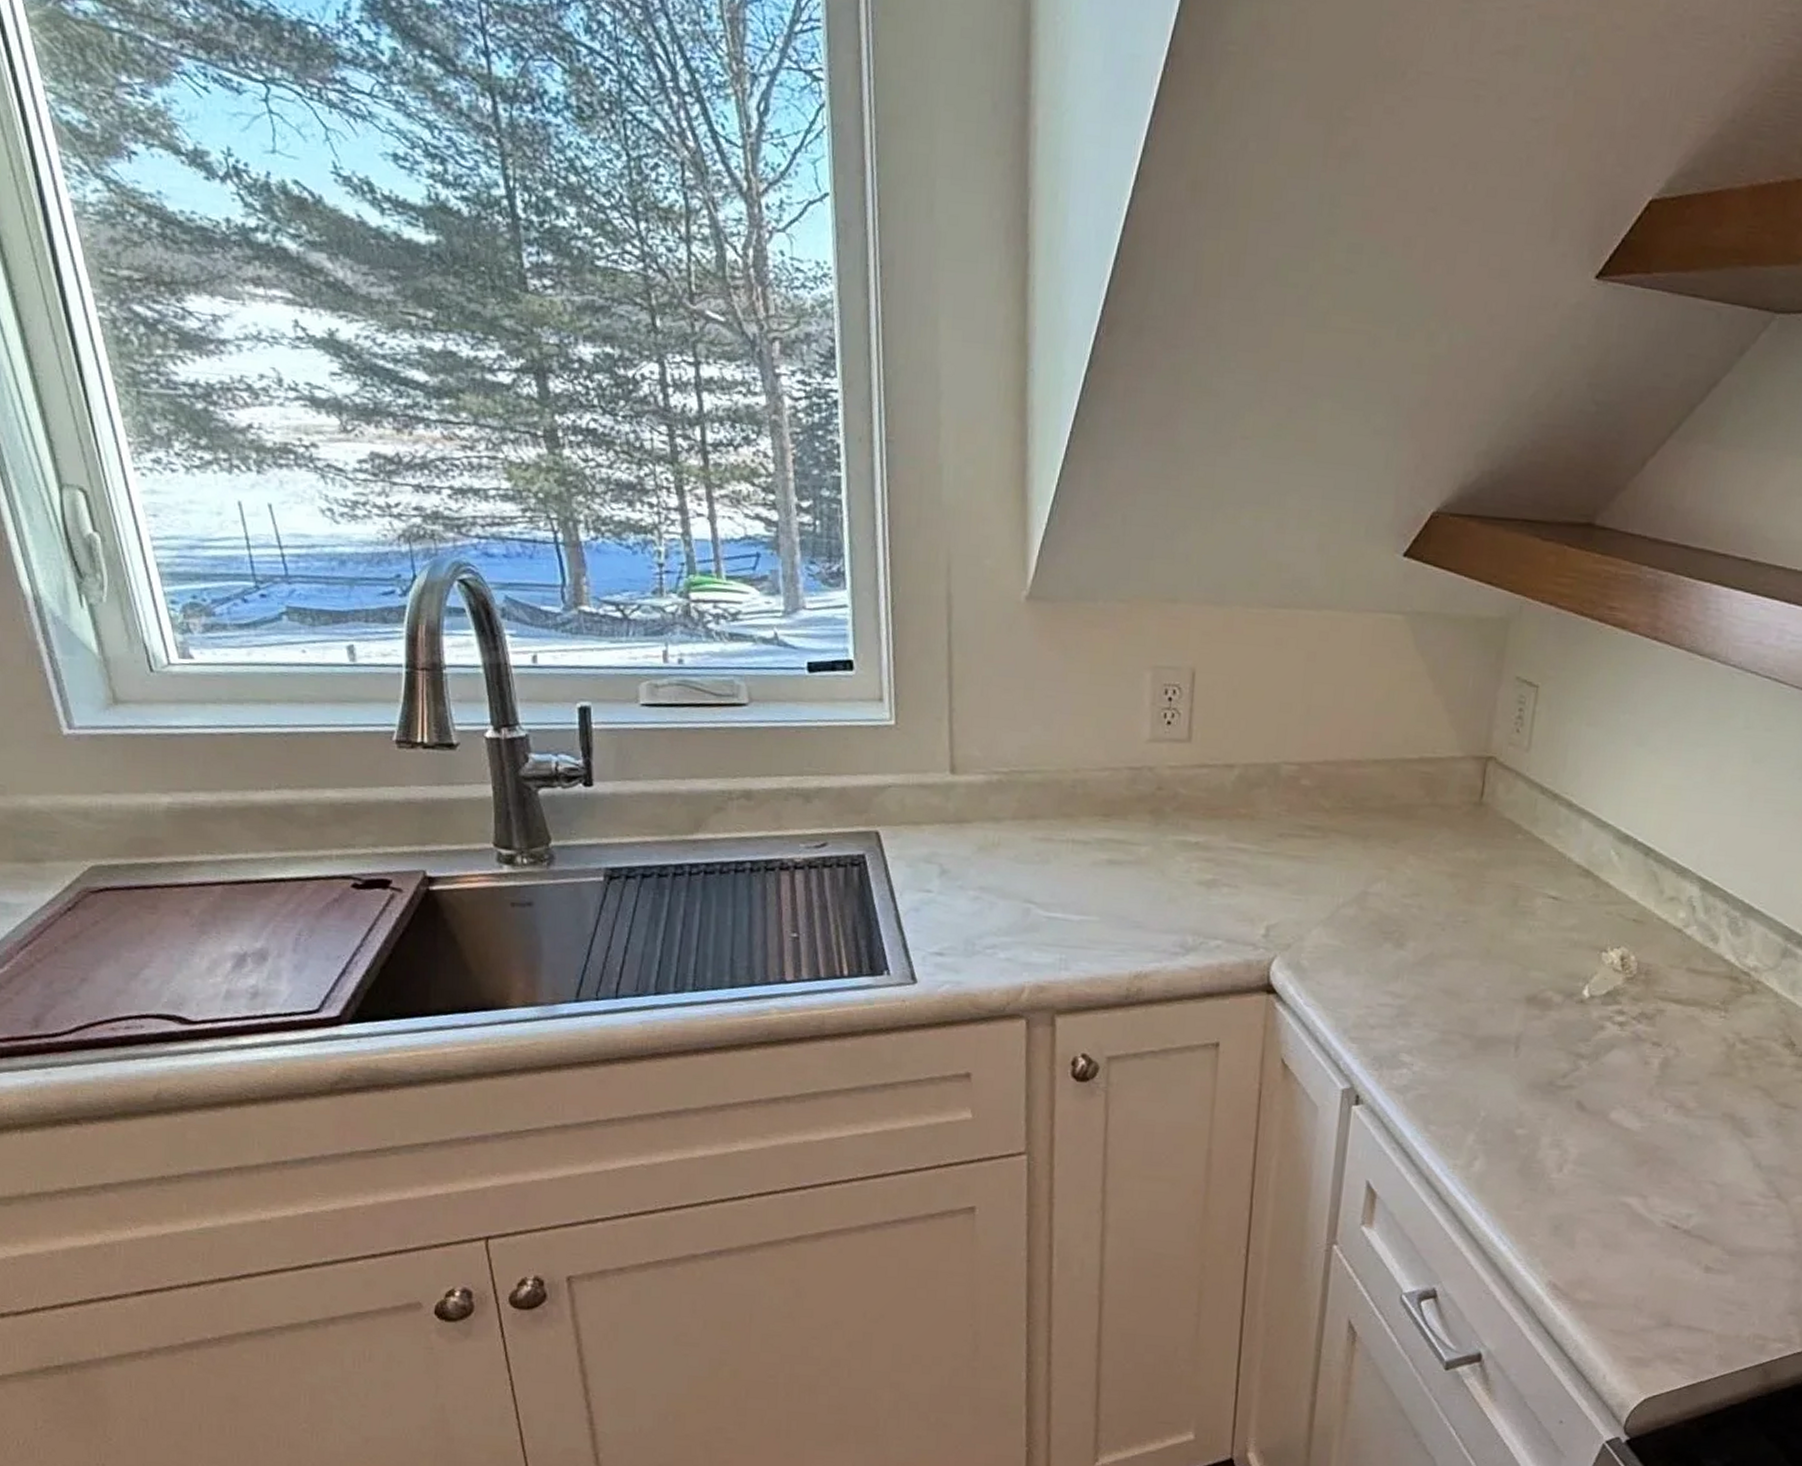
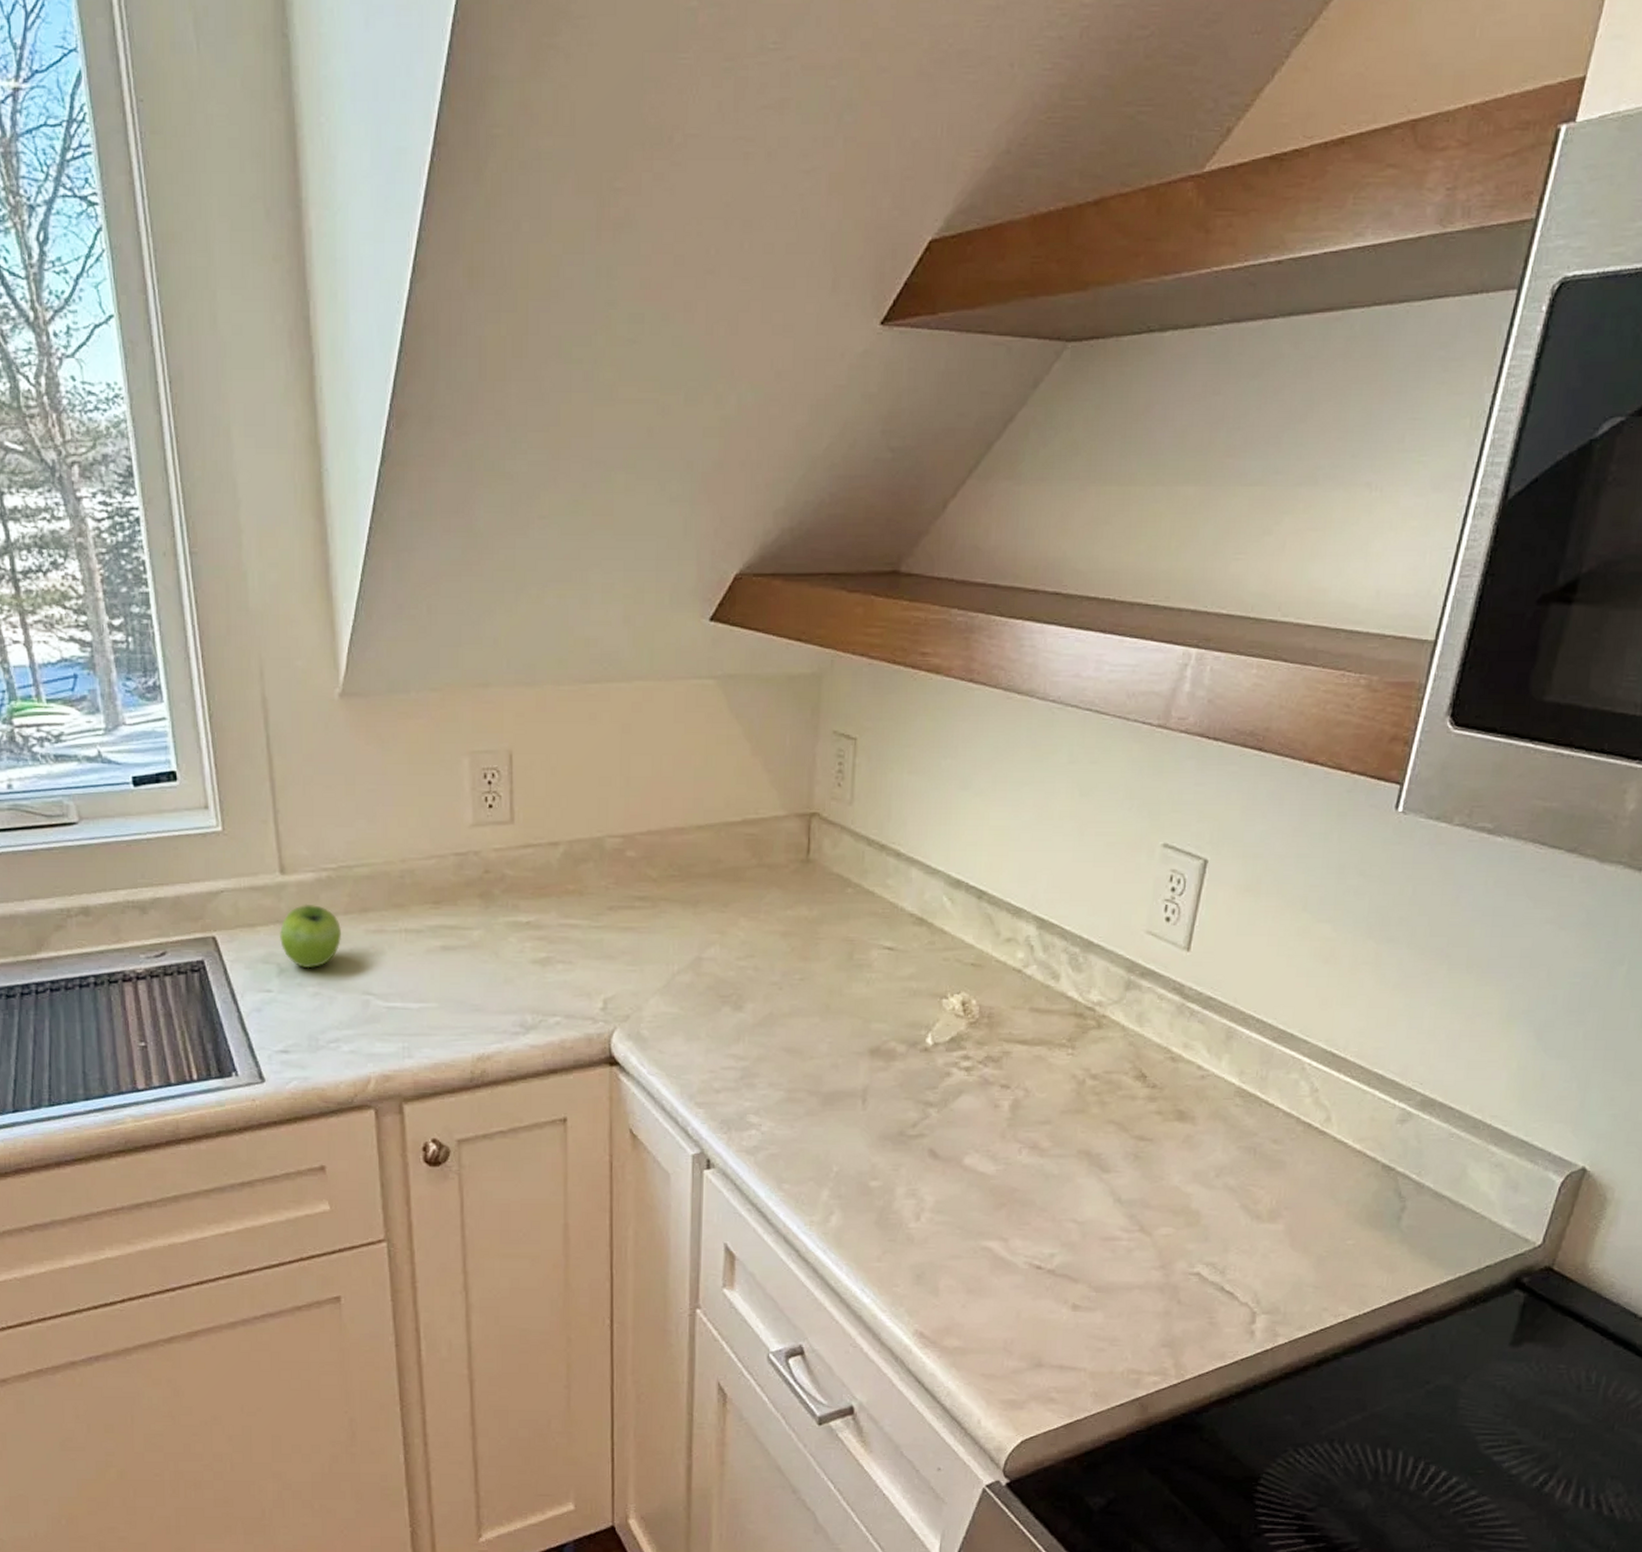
fruit: none [944,806,1008,872] -> present [280,904,341,969]

